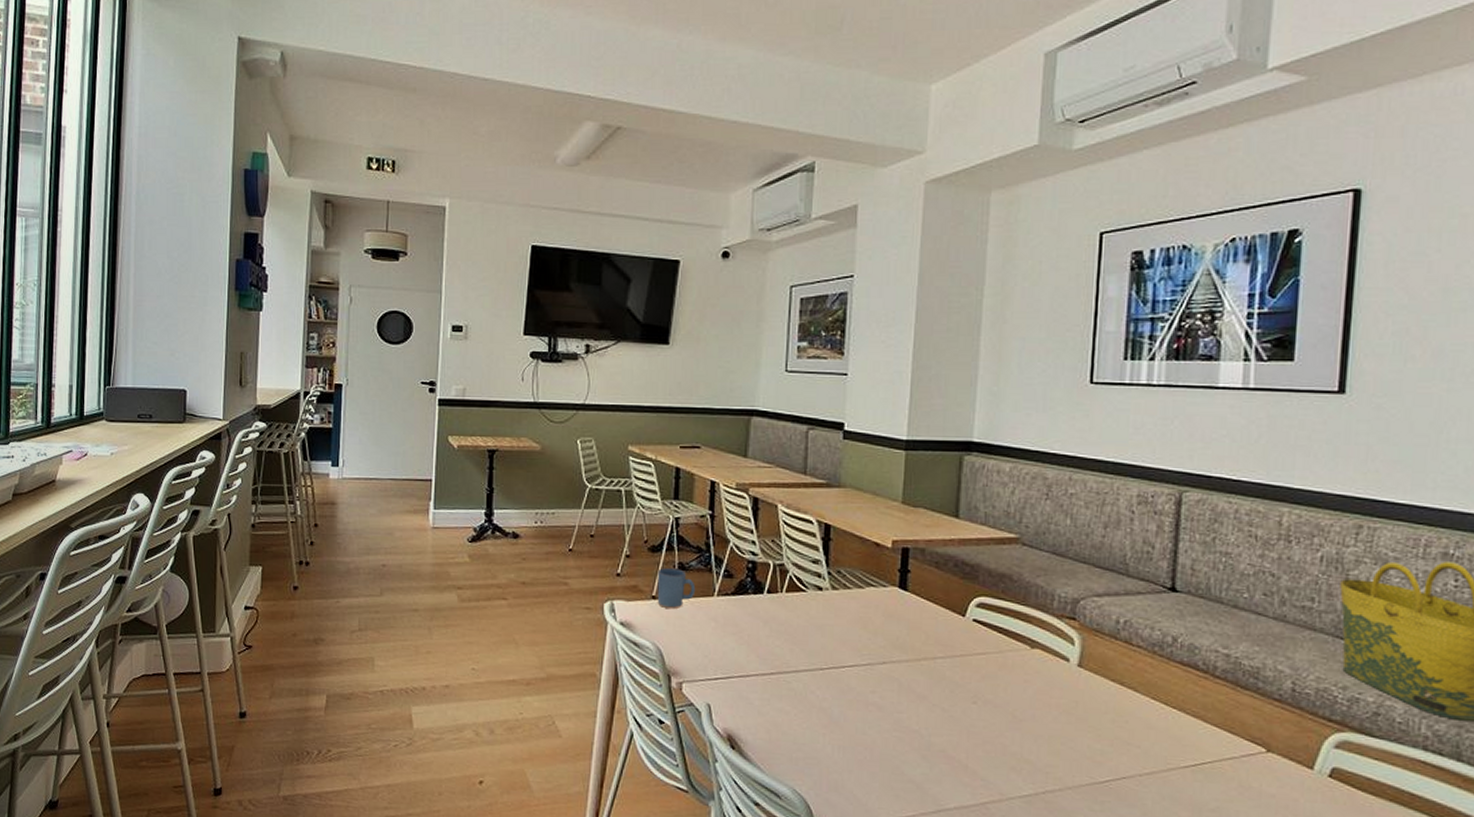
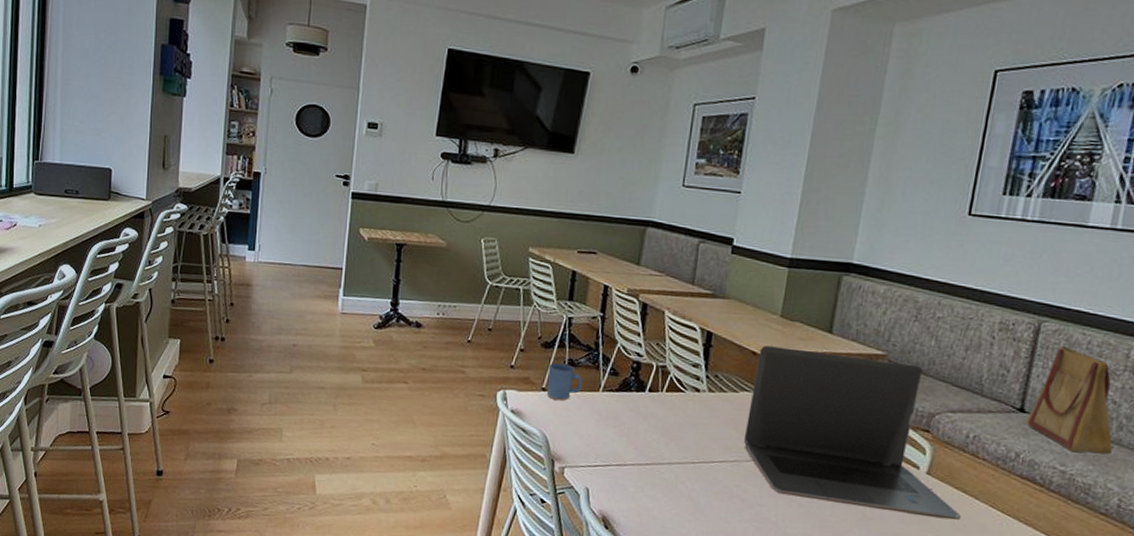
laptop computer: none [874,535,1121,717] -> present [743,345,961,521]
shopping bag: none [1179,517,1277,633] -> present [1025,346,1113,455]

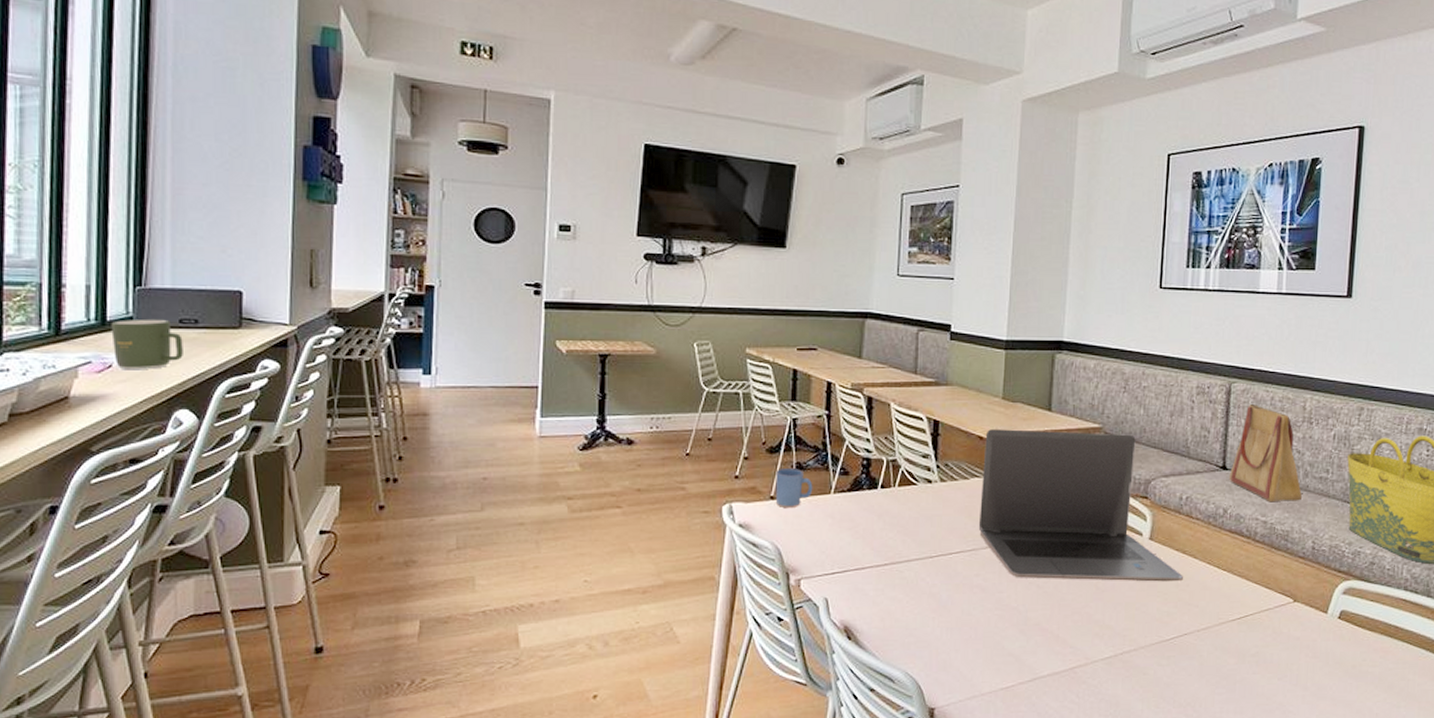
mug: none [16,187,67,230] -> present [111,318,183,370]

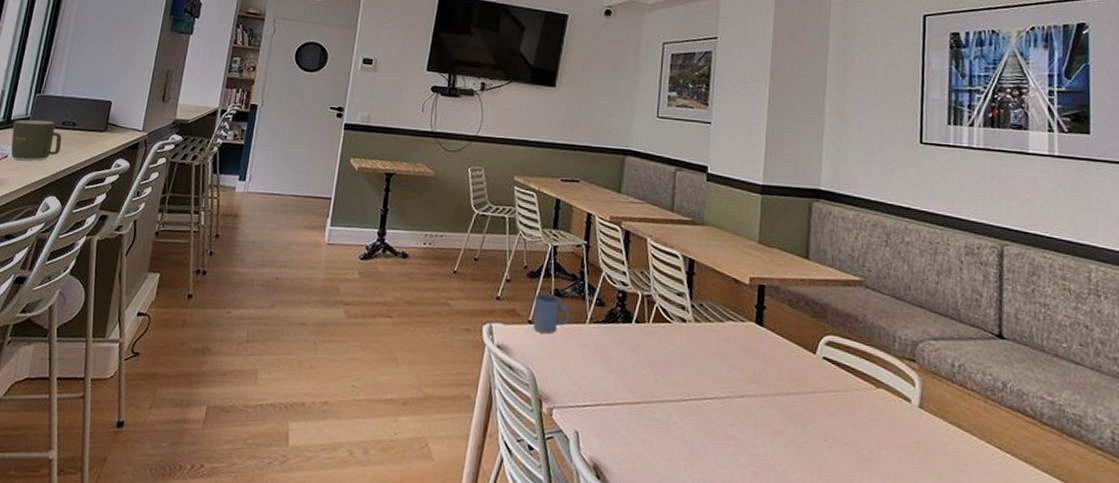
laptop computer: present [978,429,1183,582] -> none [733,272,959,460]
shopping bag: present [1228,404,1302,503] -> none [1006,270,1094,383]

